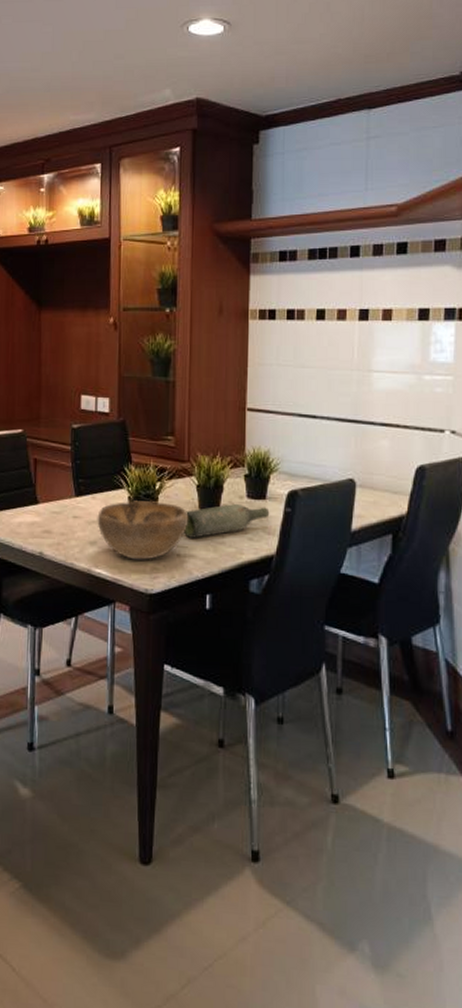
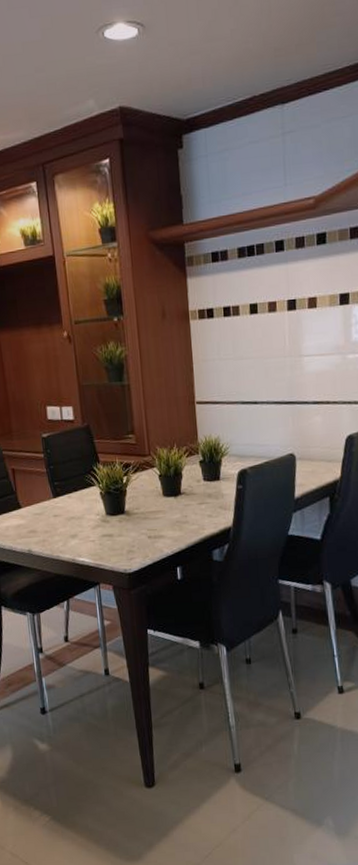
decorative bowl: present [97,500,189,560] -> none [75,493,155,546]
bottle: present [184,504,270,538] -> none [152,487,224,522]

